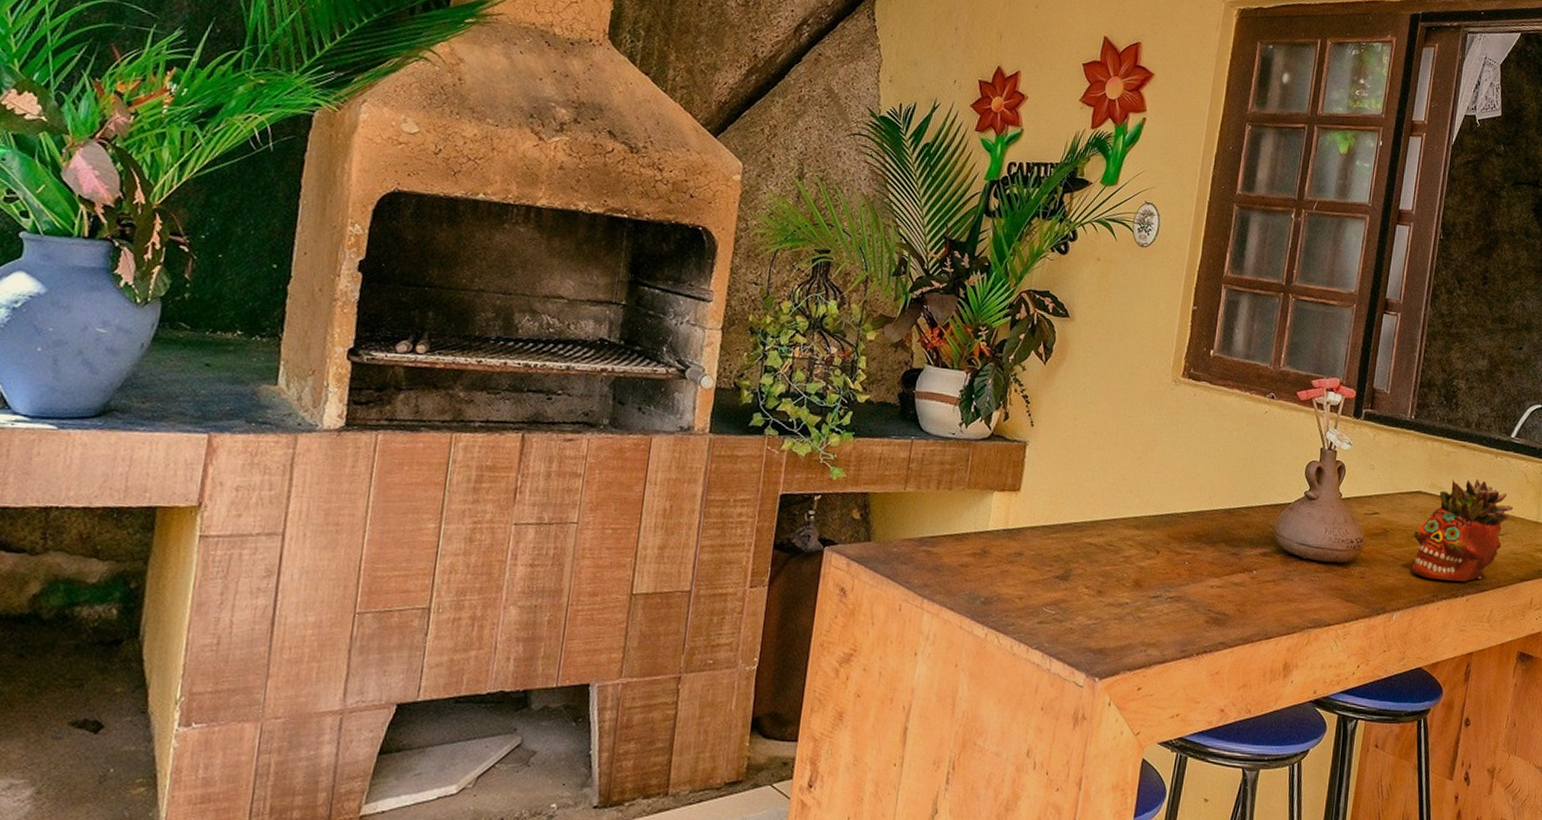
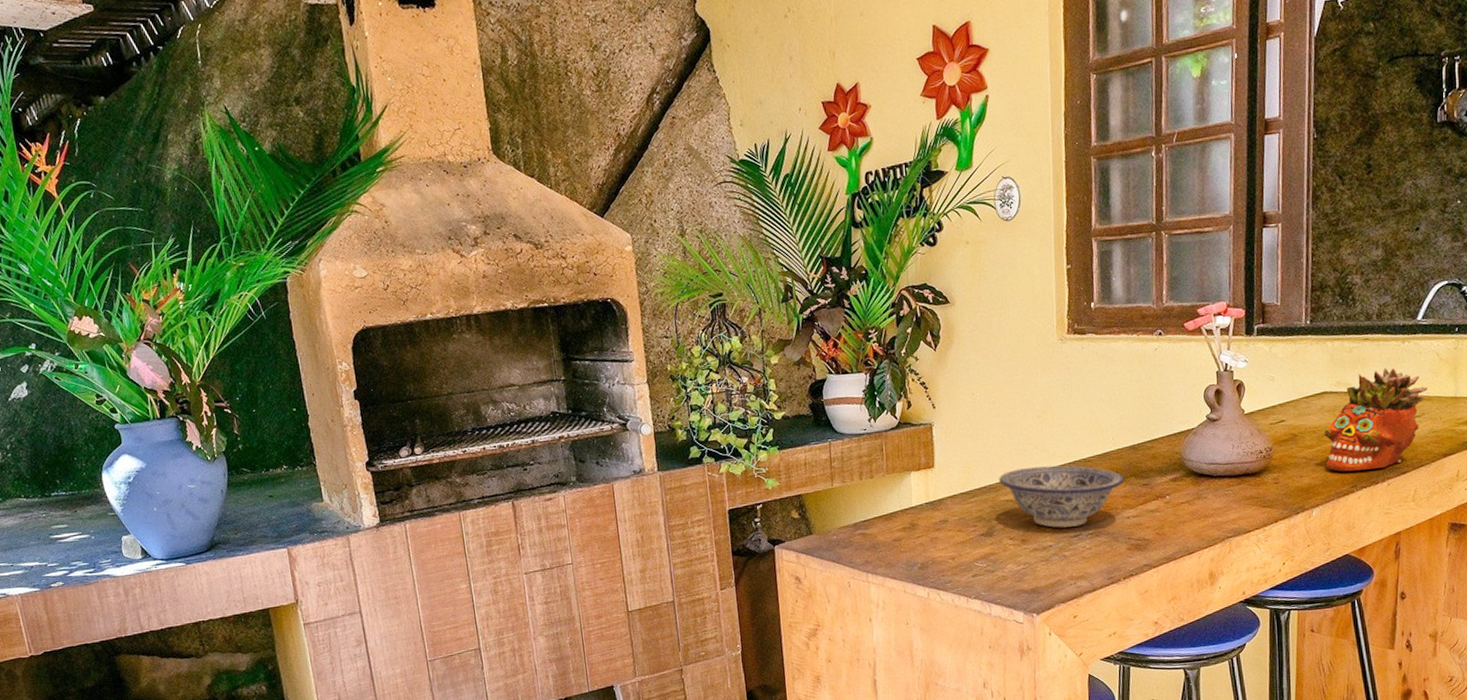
bowl: none [1085,511,1215,587] -> present [999,465,1125,528]

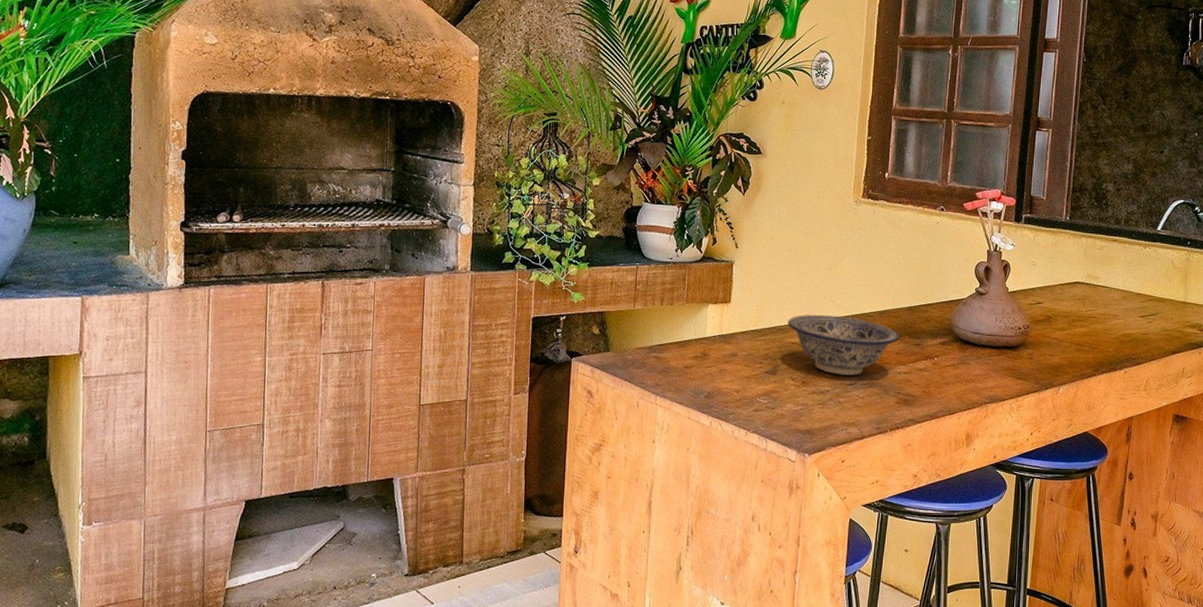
succulent planter: present [1324,367,1428,472] -> none [1074,268,1163,357]

